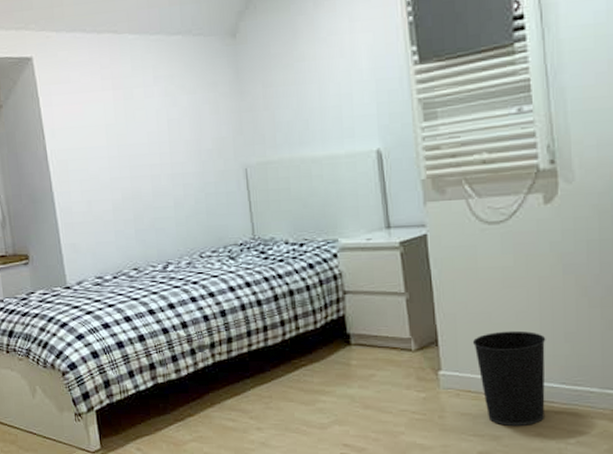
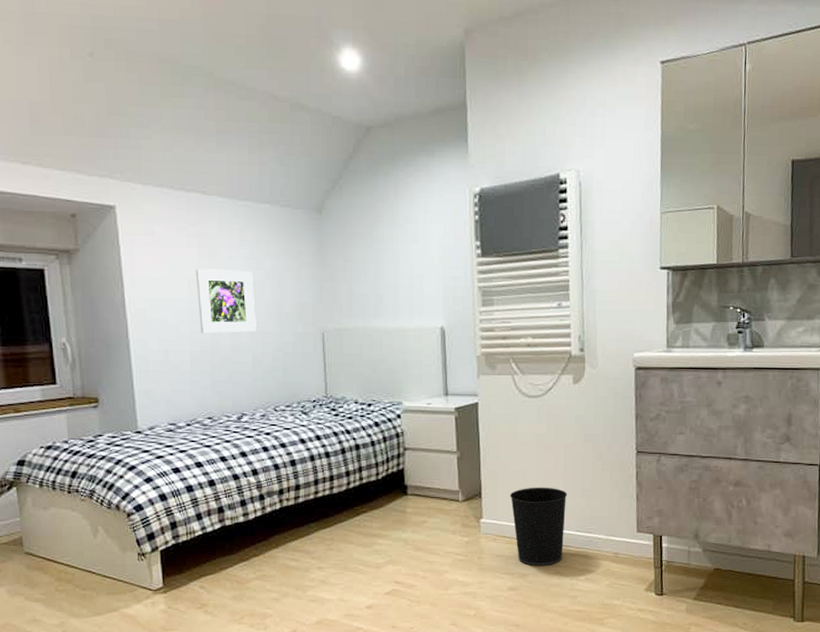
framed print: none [112,109,176,181] -> present [195,269,256,334]

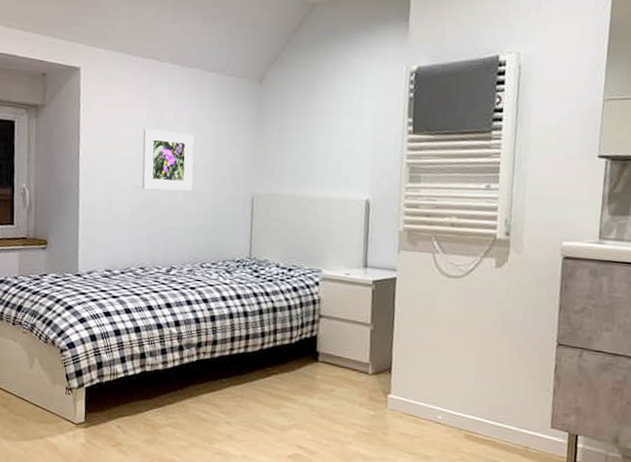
wastebasket: present [509,487,568,566] -> none [419,368,480,451]

